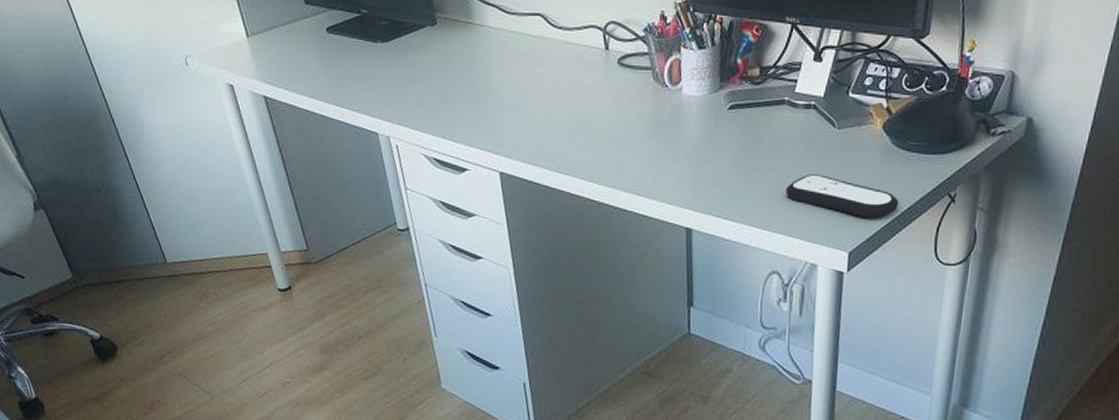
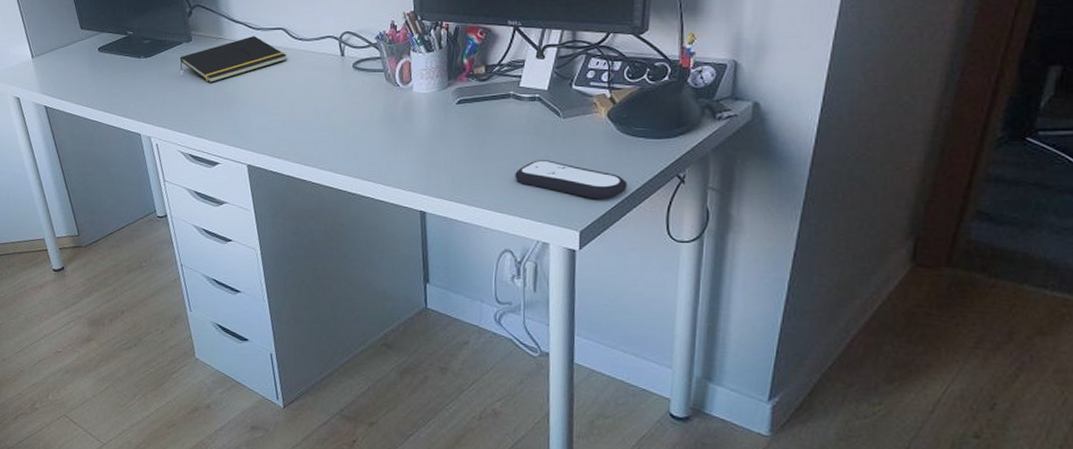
notepad: none [423,20,546,76] -> present [180,35,287,84]

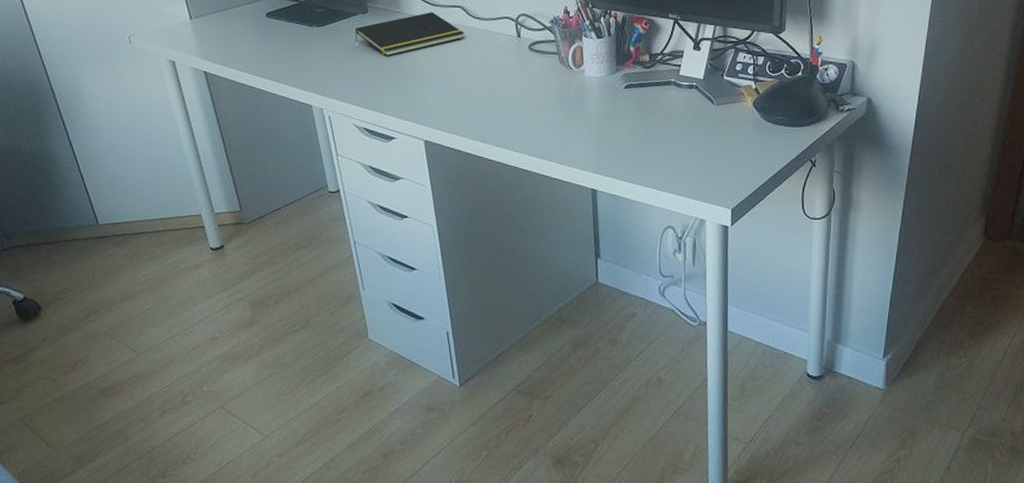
remote control: present [515,160,628,200] -> none [676,143,770,181]

